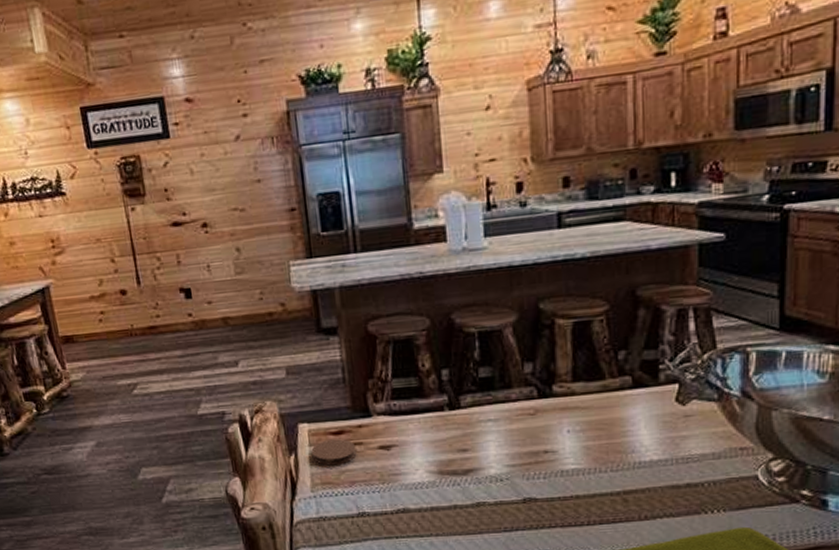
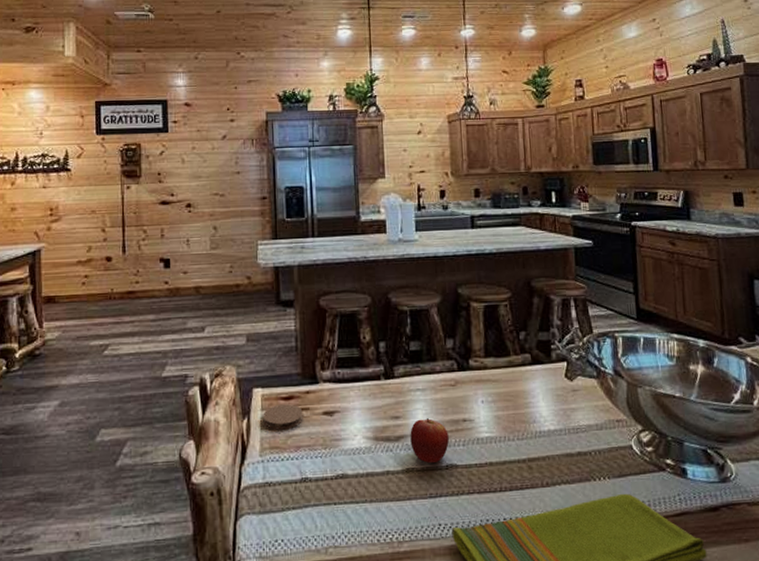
fruit: none [480,449,527,498] -> present [410,417,449,464]

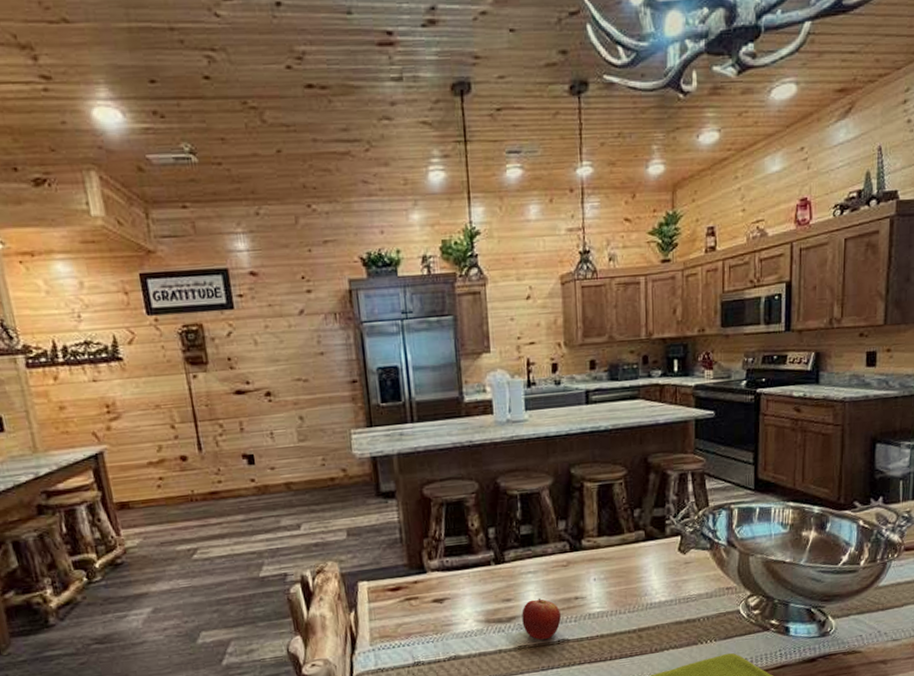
coaster: present [263,404,303,430] -> none [370,594,413,620]

